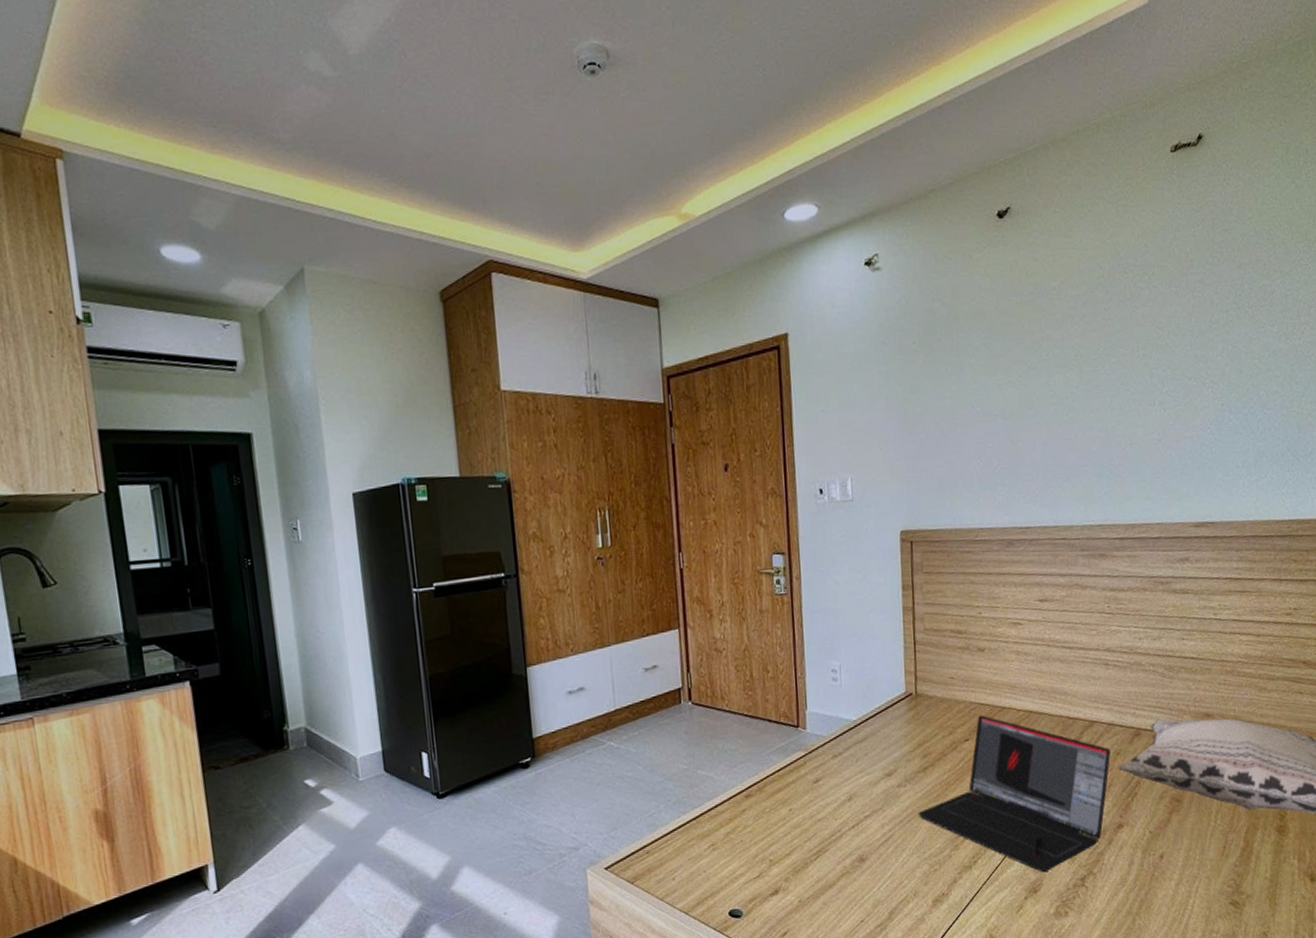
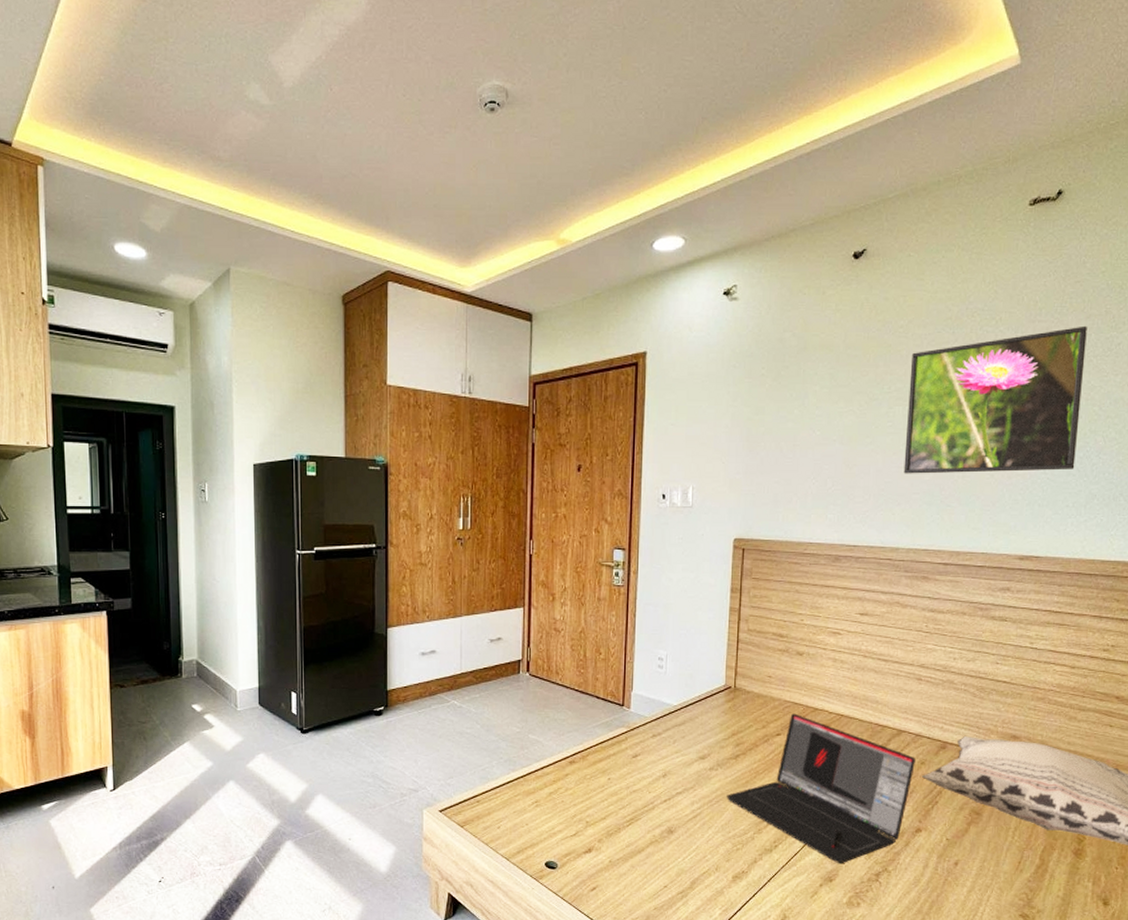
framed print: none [1067,275,1241,446] -> present [903,325,1087,474]

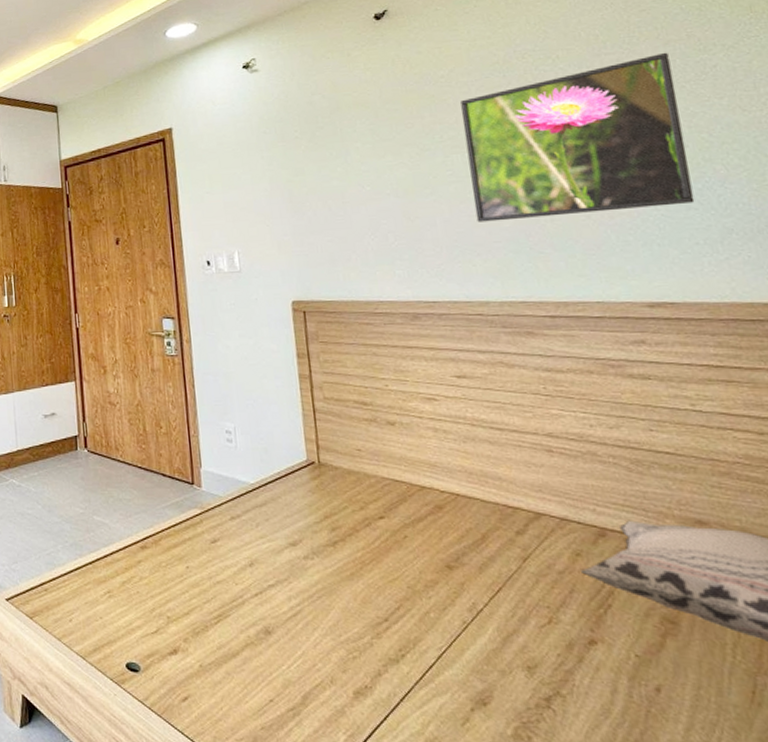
laptop: present [726,713,916,864] -> none [329,492,569,683]

